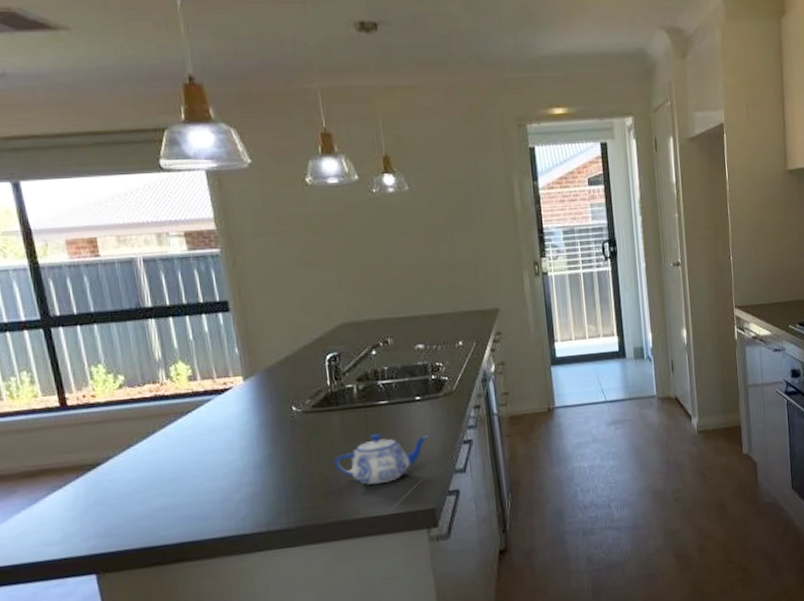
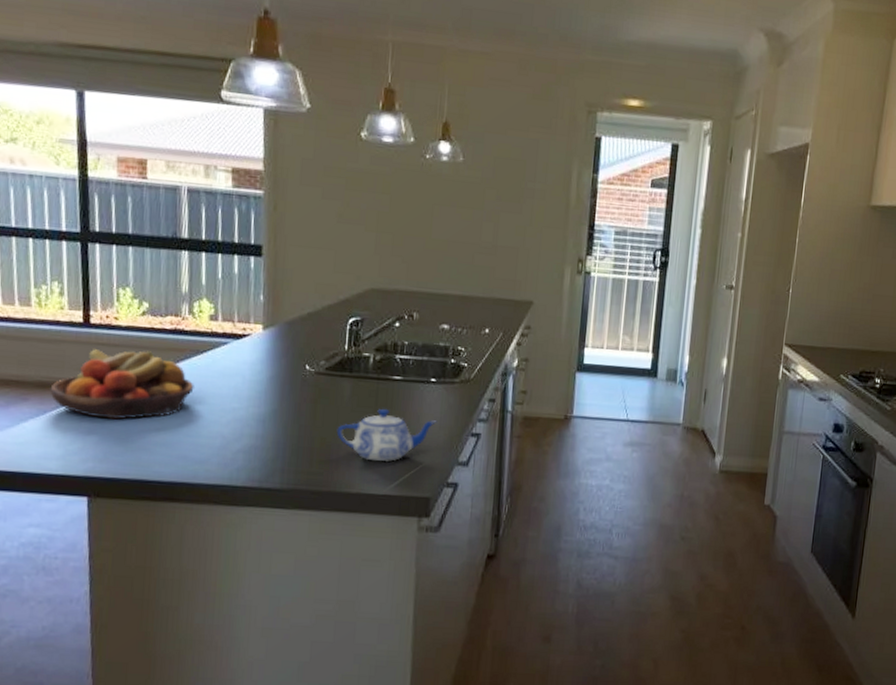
fruit bowl: none [37,421,185,496] -> present [50,349,194,420]

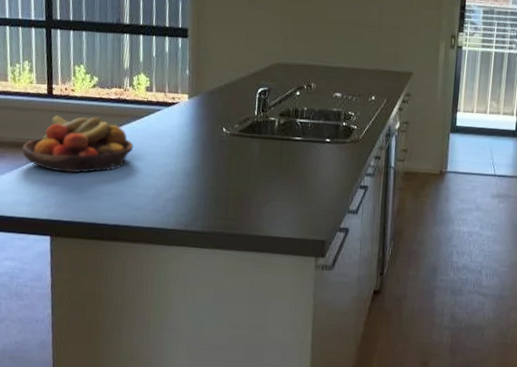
teapot: present [336,408,437,461] -> none [248,164,331,209]

